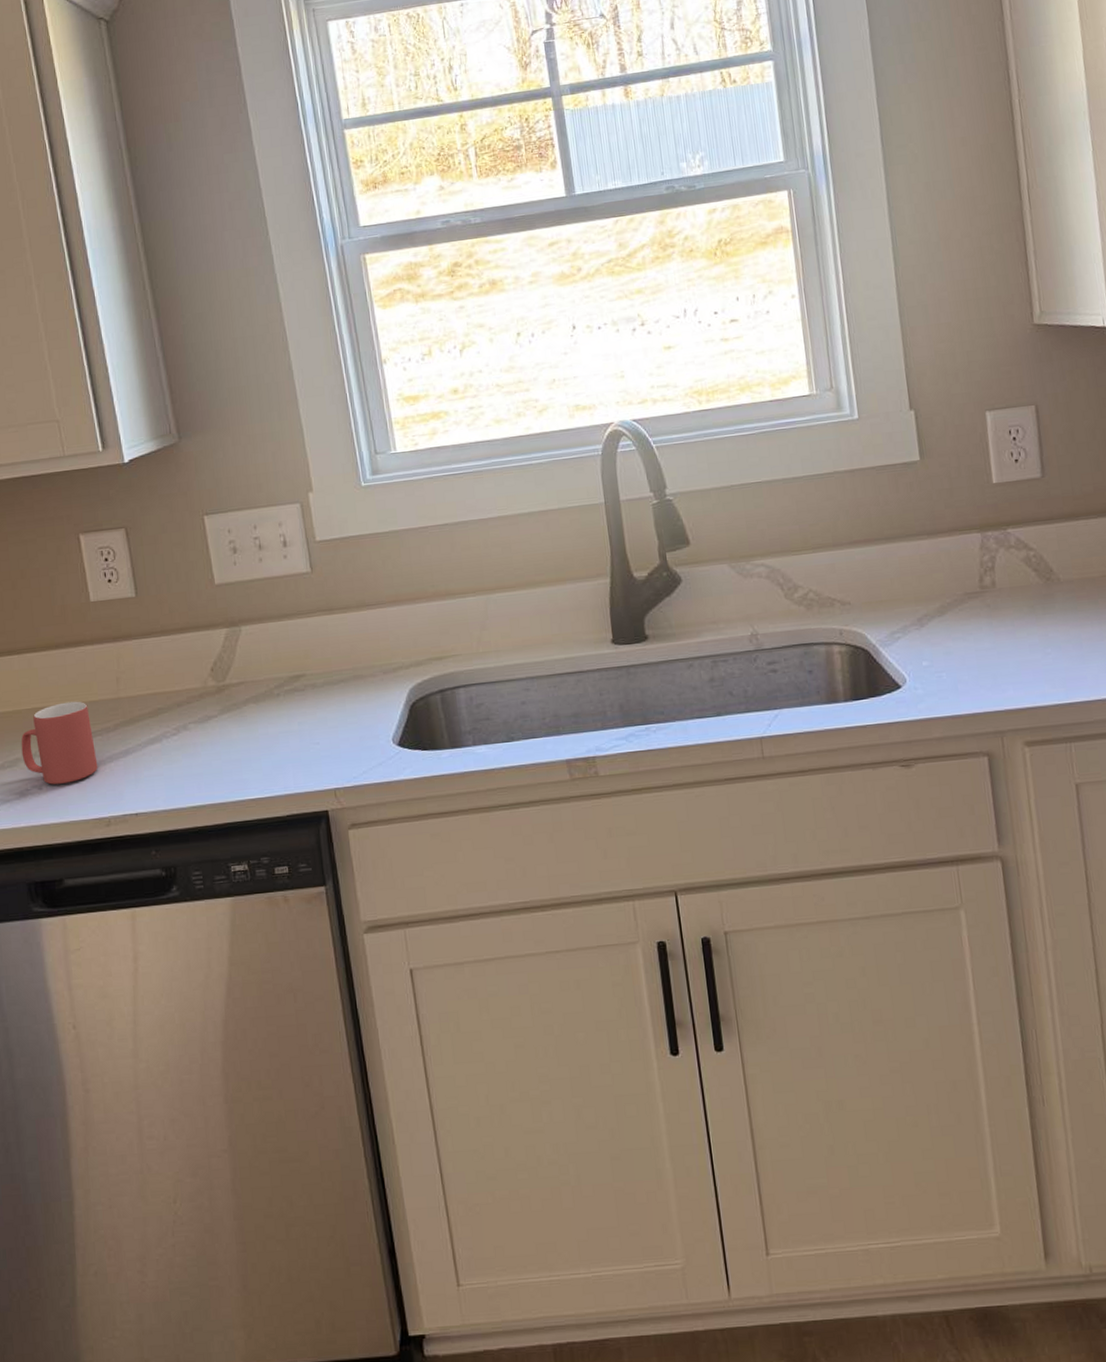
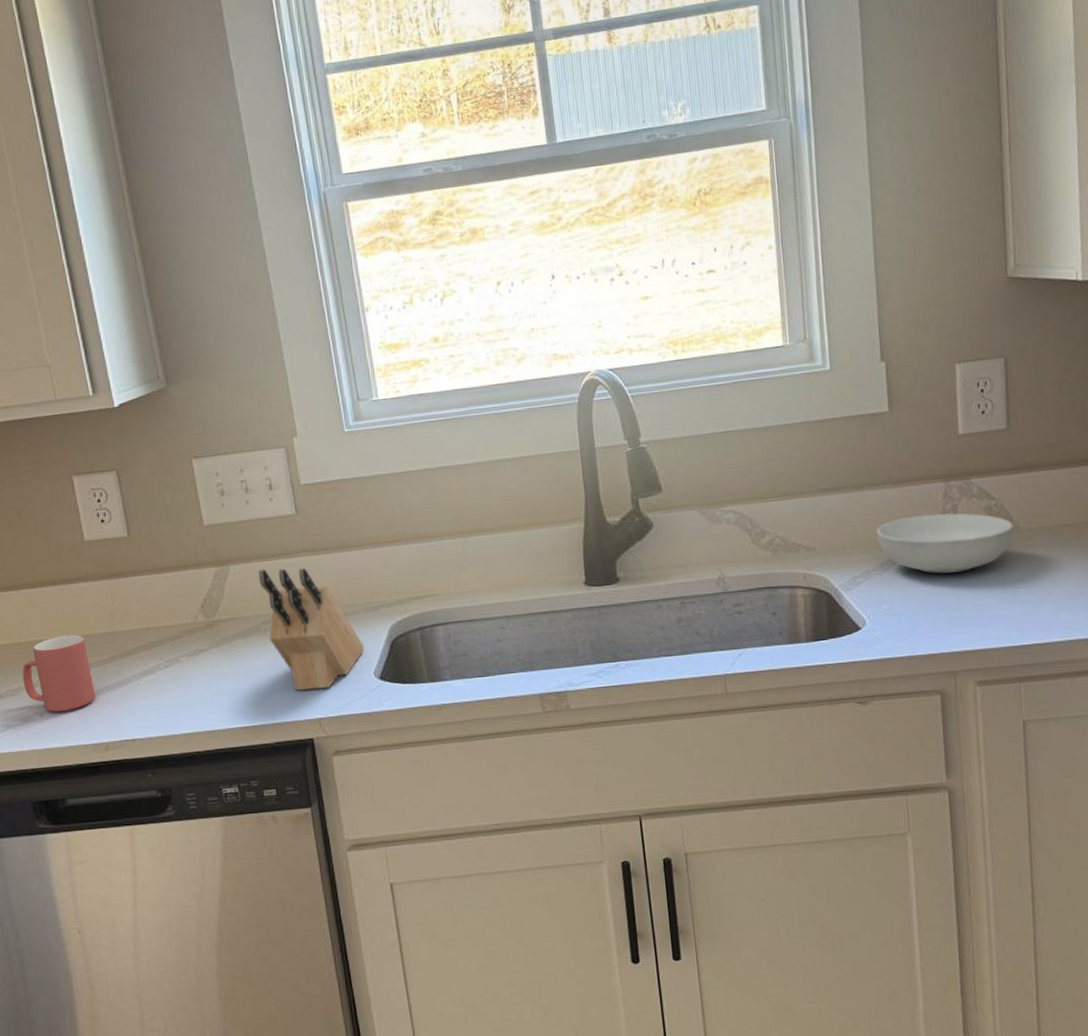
knife block: none [271,628,382,759] -> present [258,567,364,691]
serving bowl: none [912,564,1055,628] -> present [876,513,1014,574]

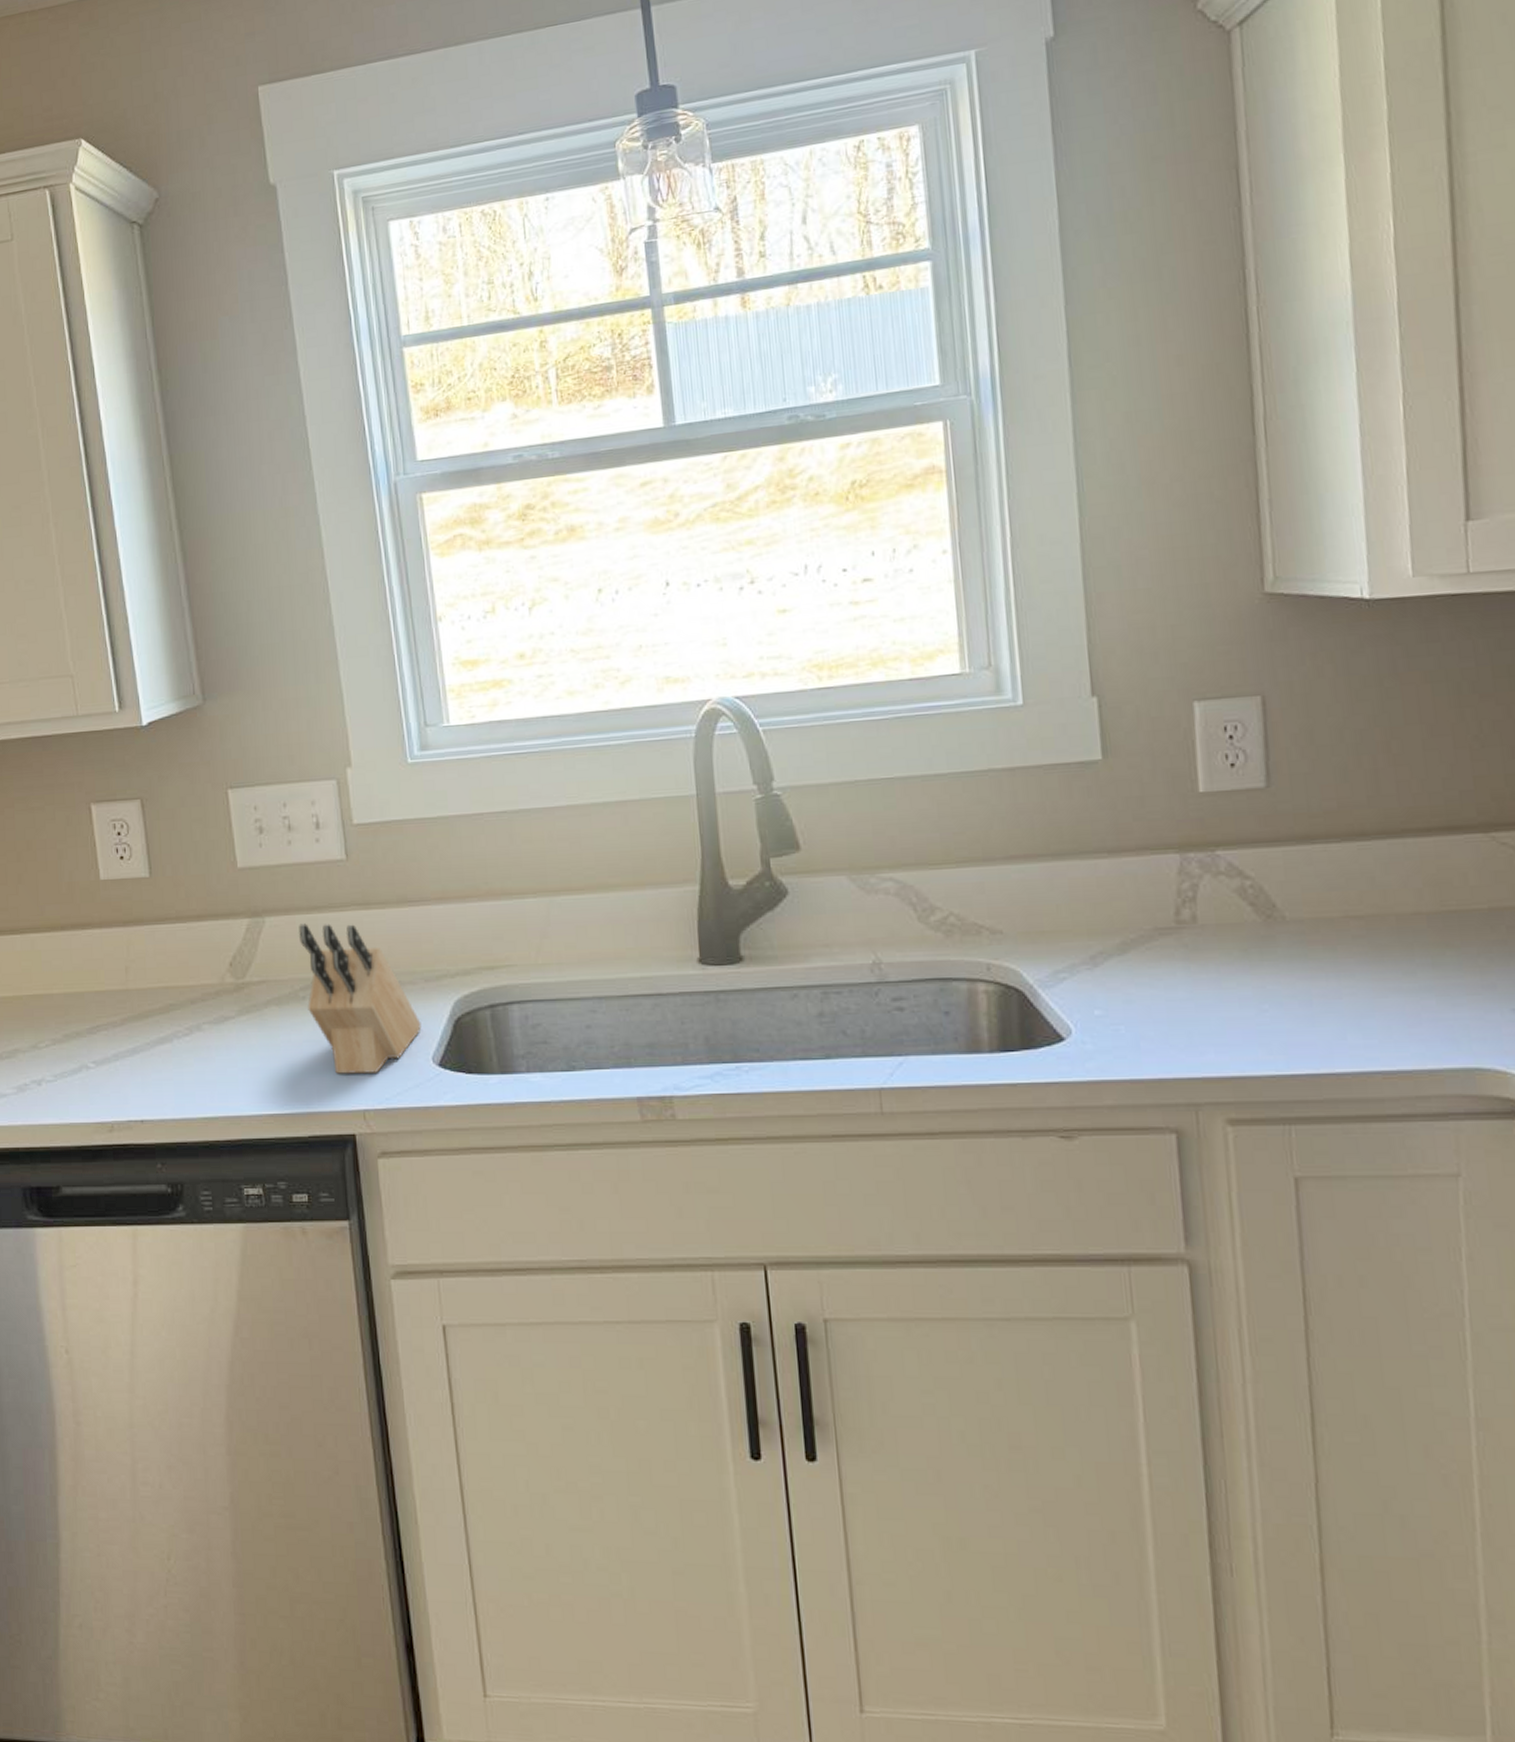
mug: present [22,634,96,712] -> none [20,990,102,1081]
serving bowl: present [876,513,1014,574] -> none [1085,894,1278,973]

